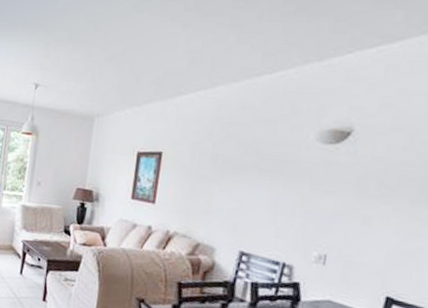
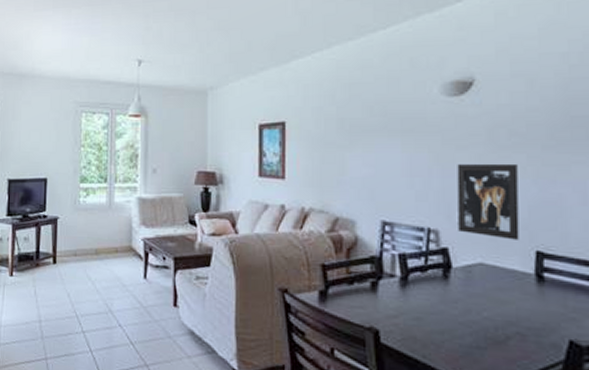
wall art: none [312,208,383,284] -> present [457,163,519,240]

